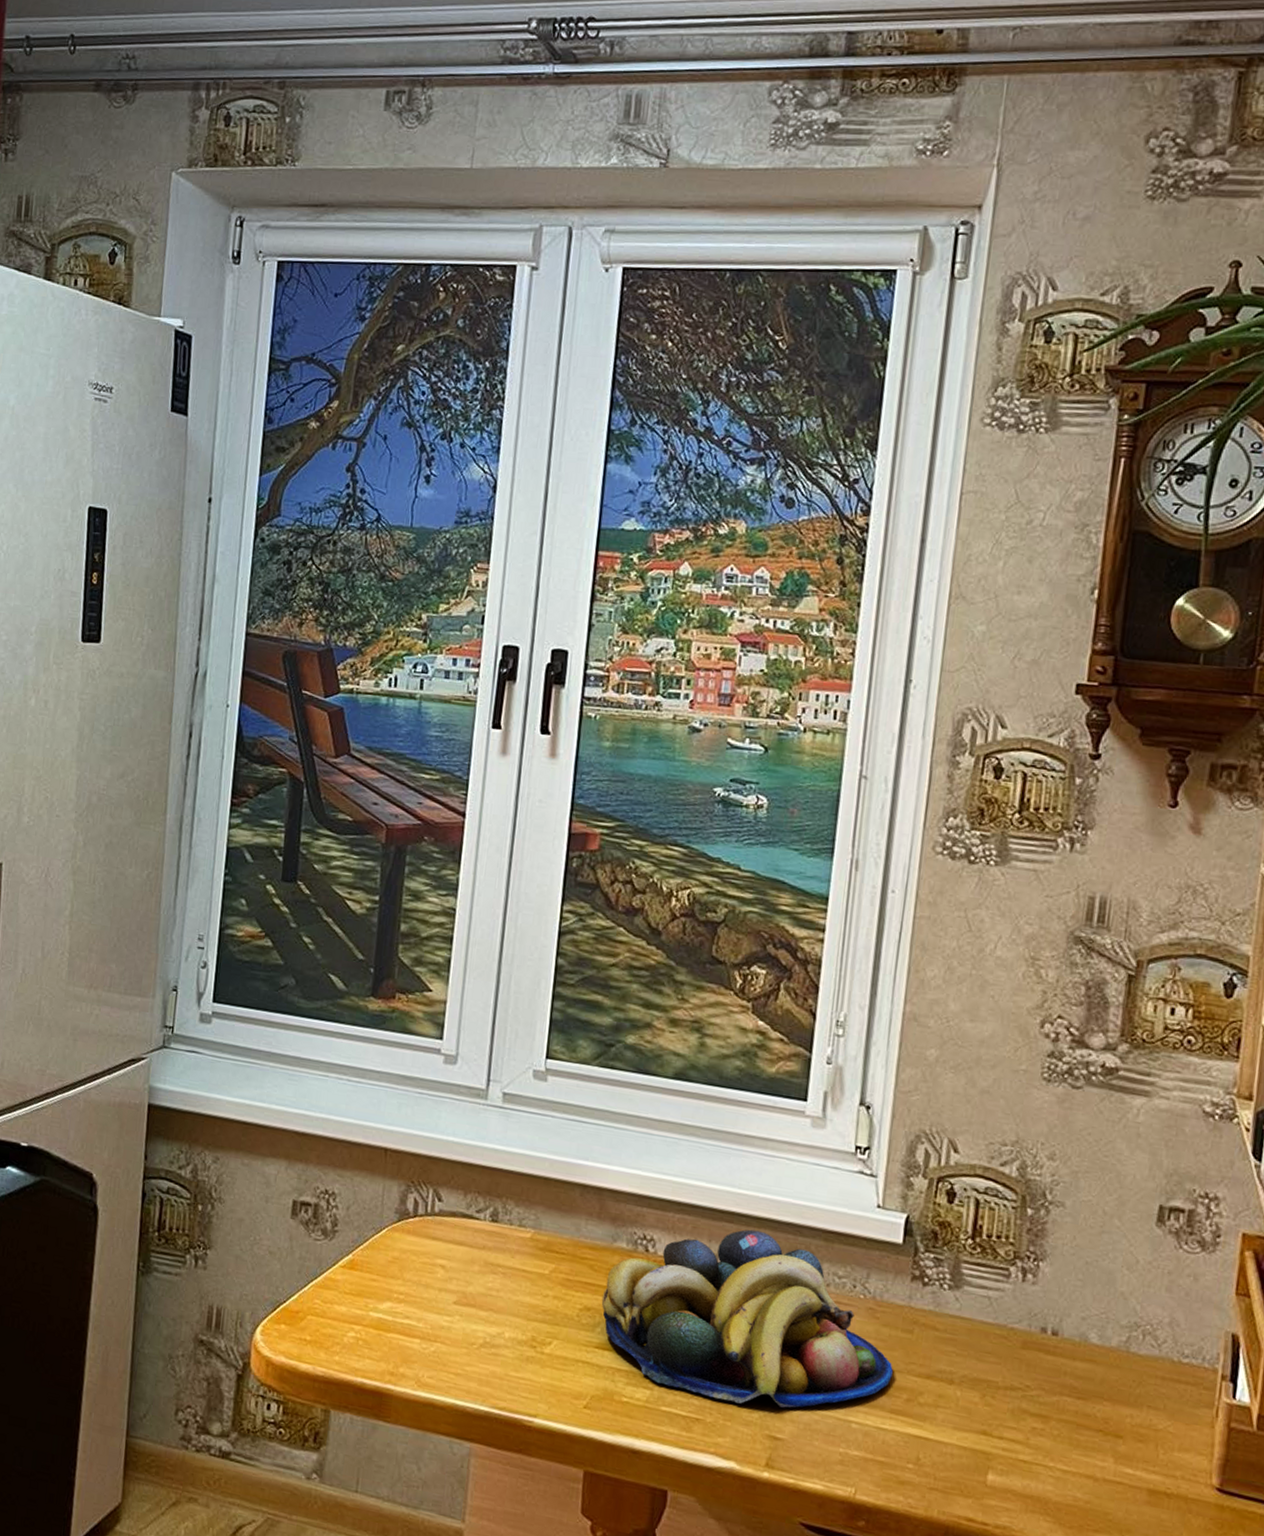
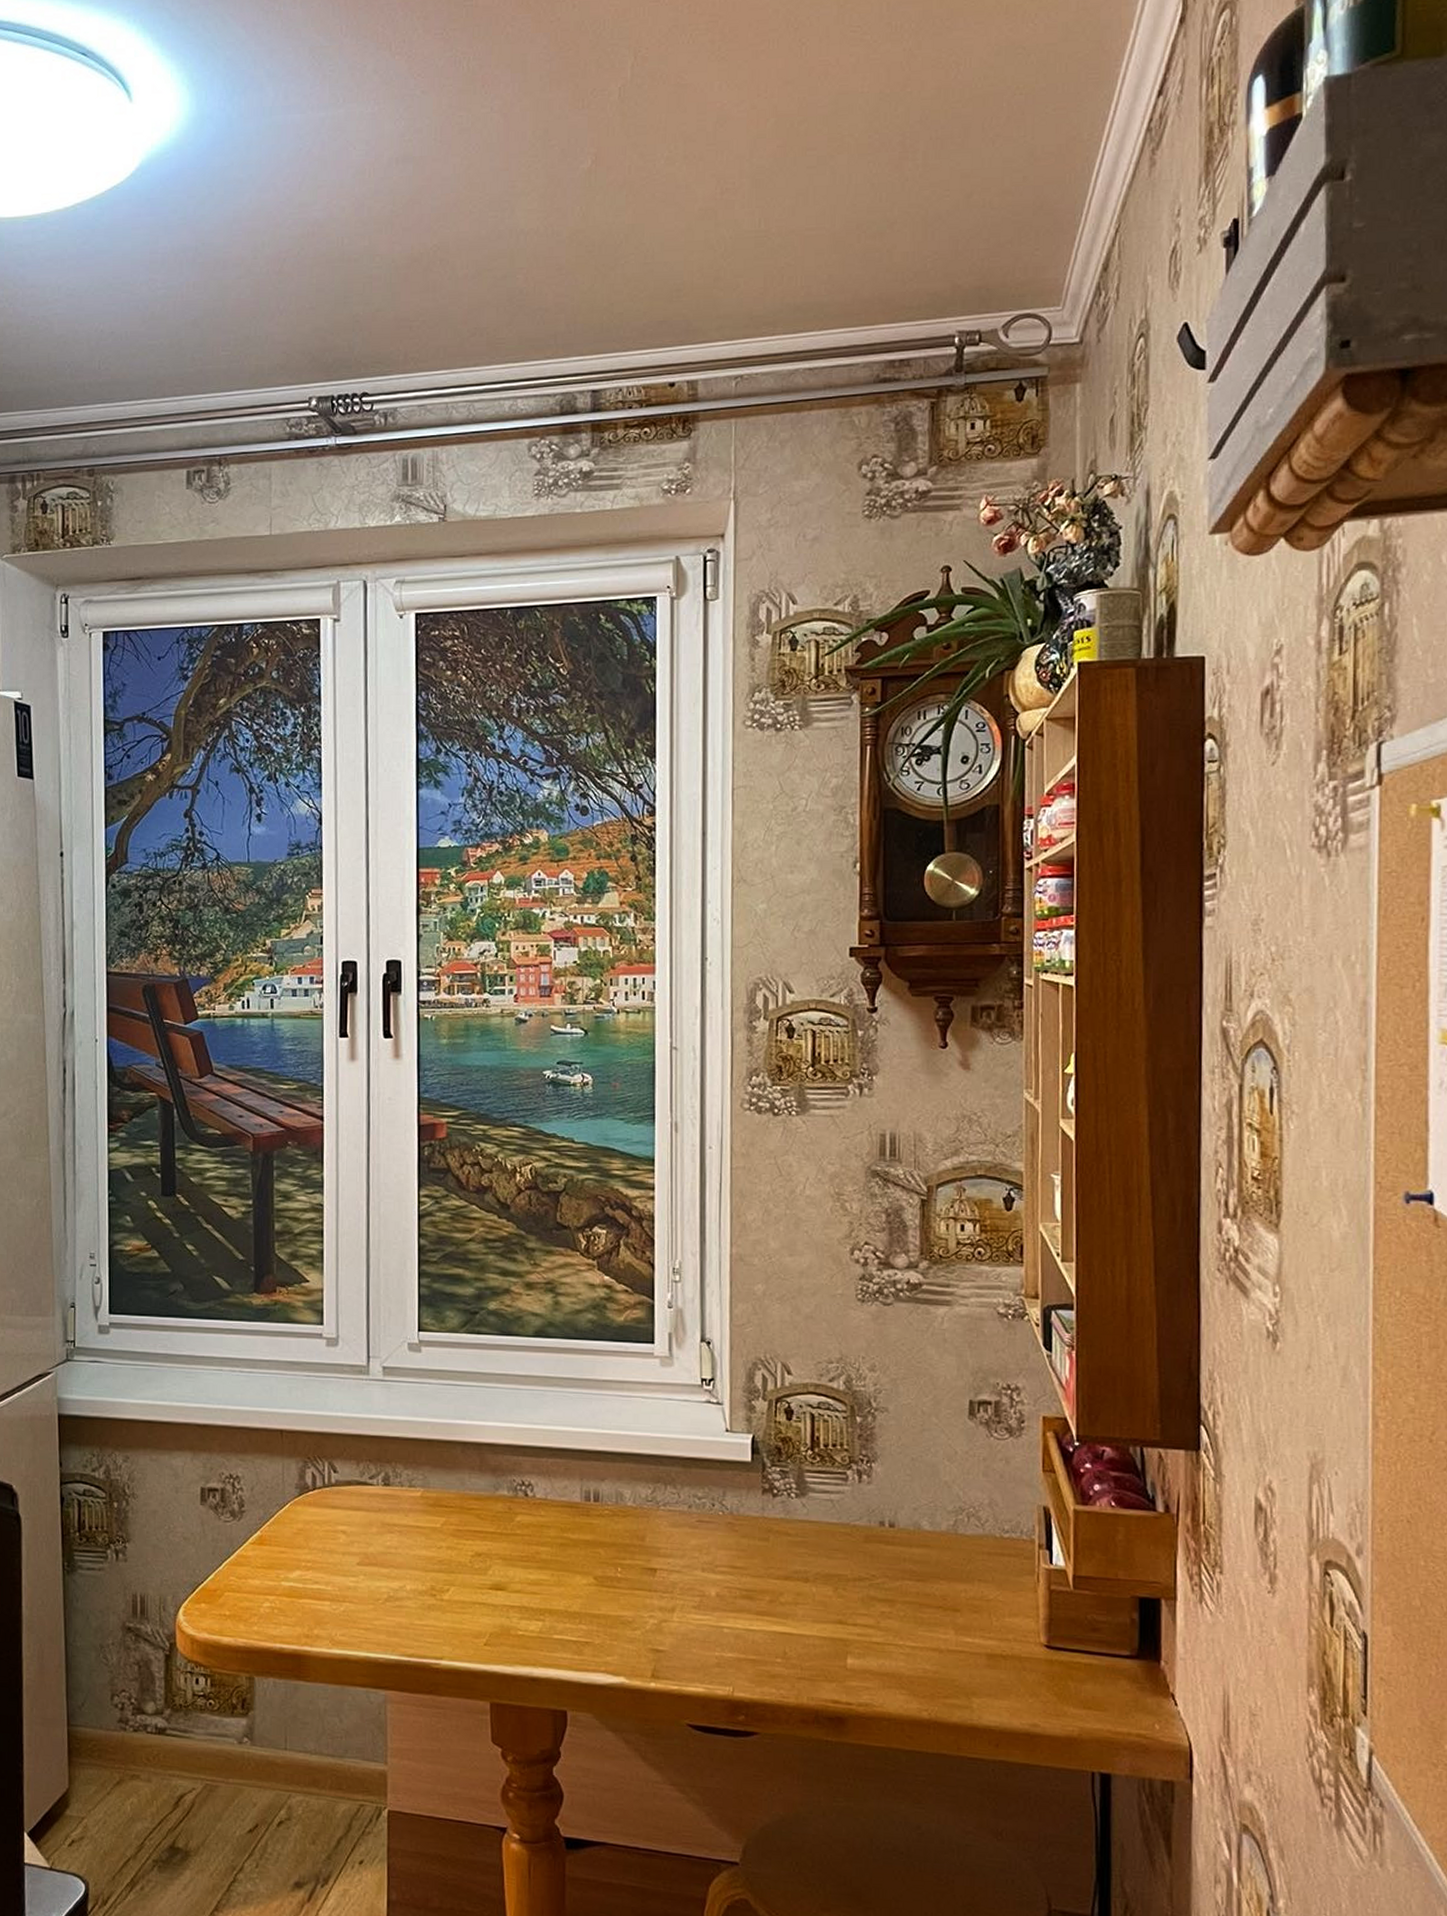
fruit bowl: present [601,1229,893,1408] -> none [490,1465,755,1624]

